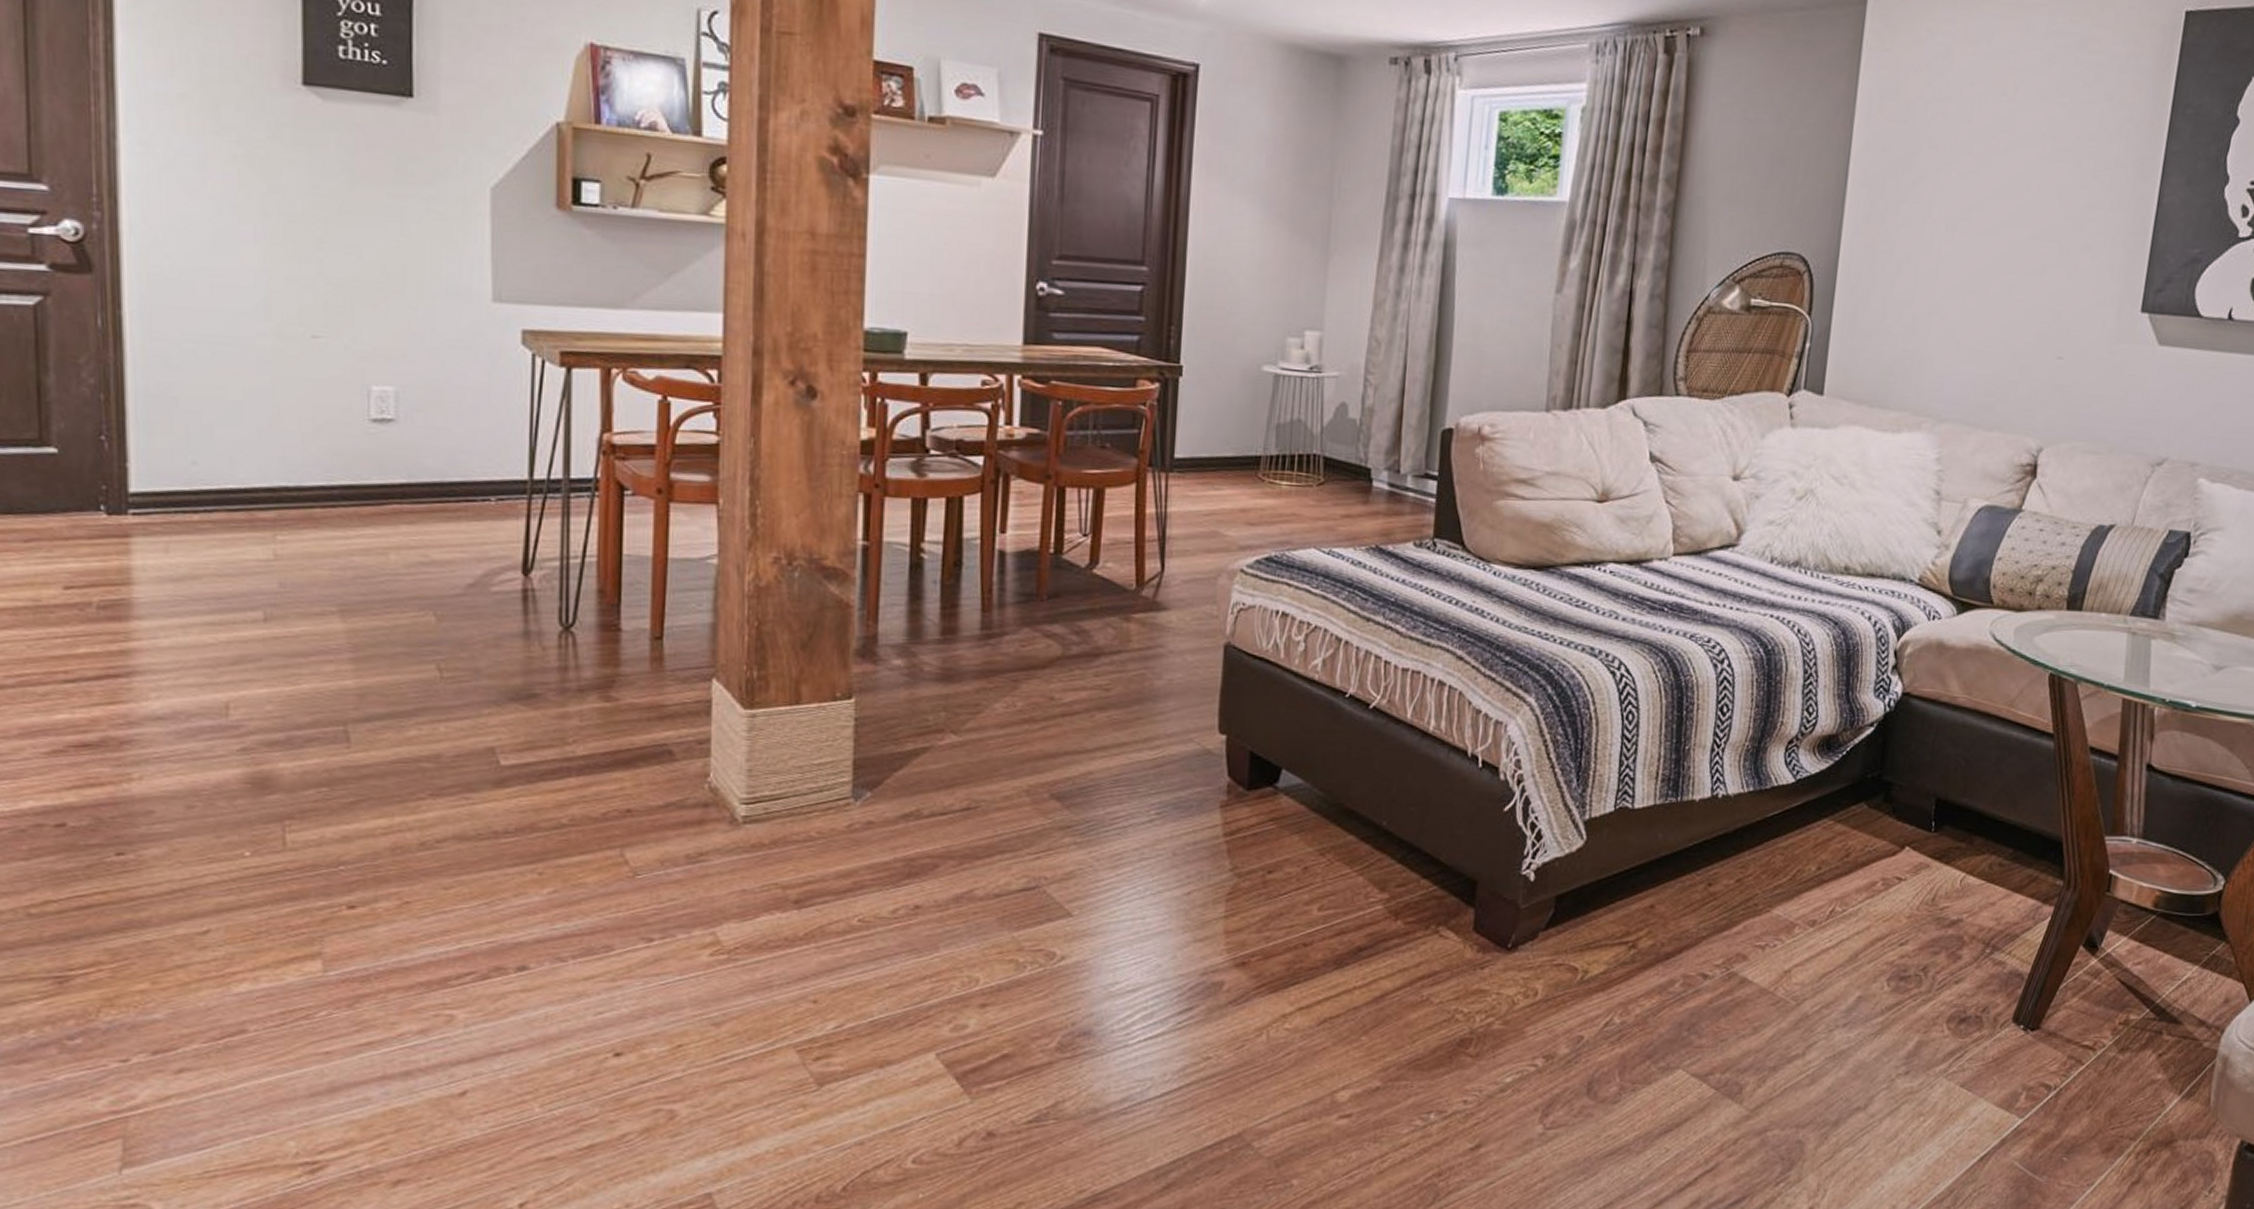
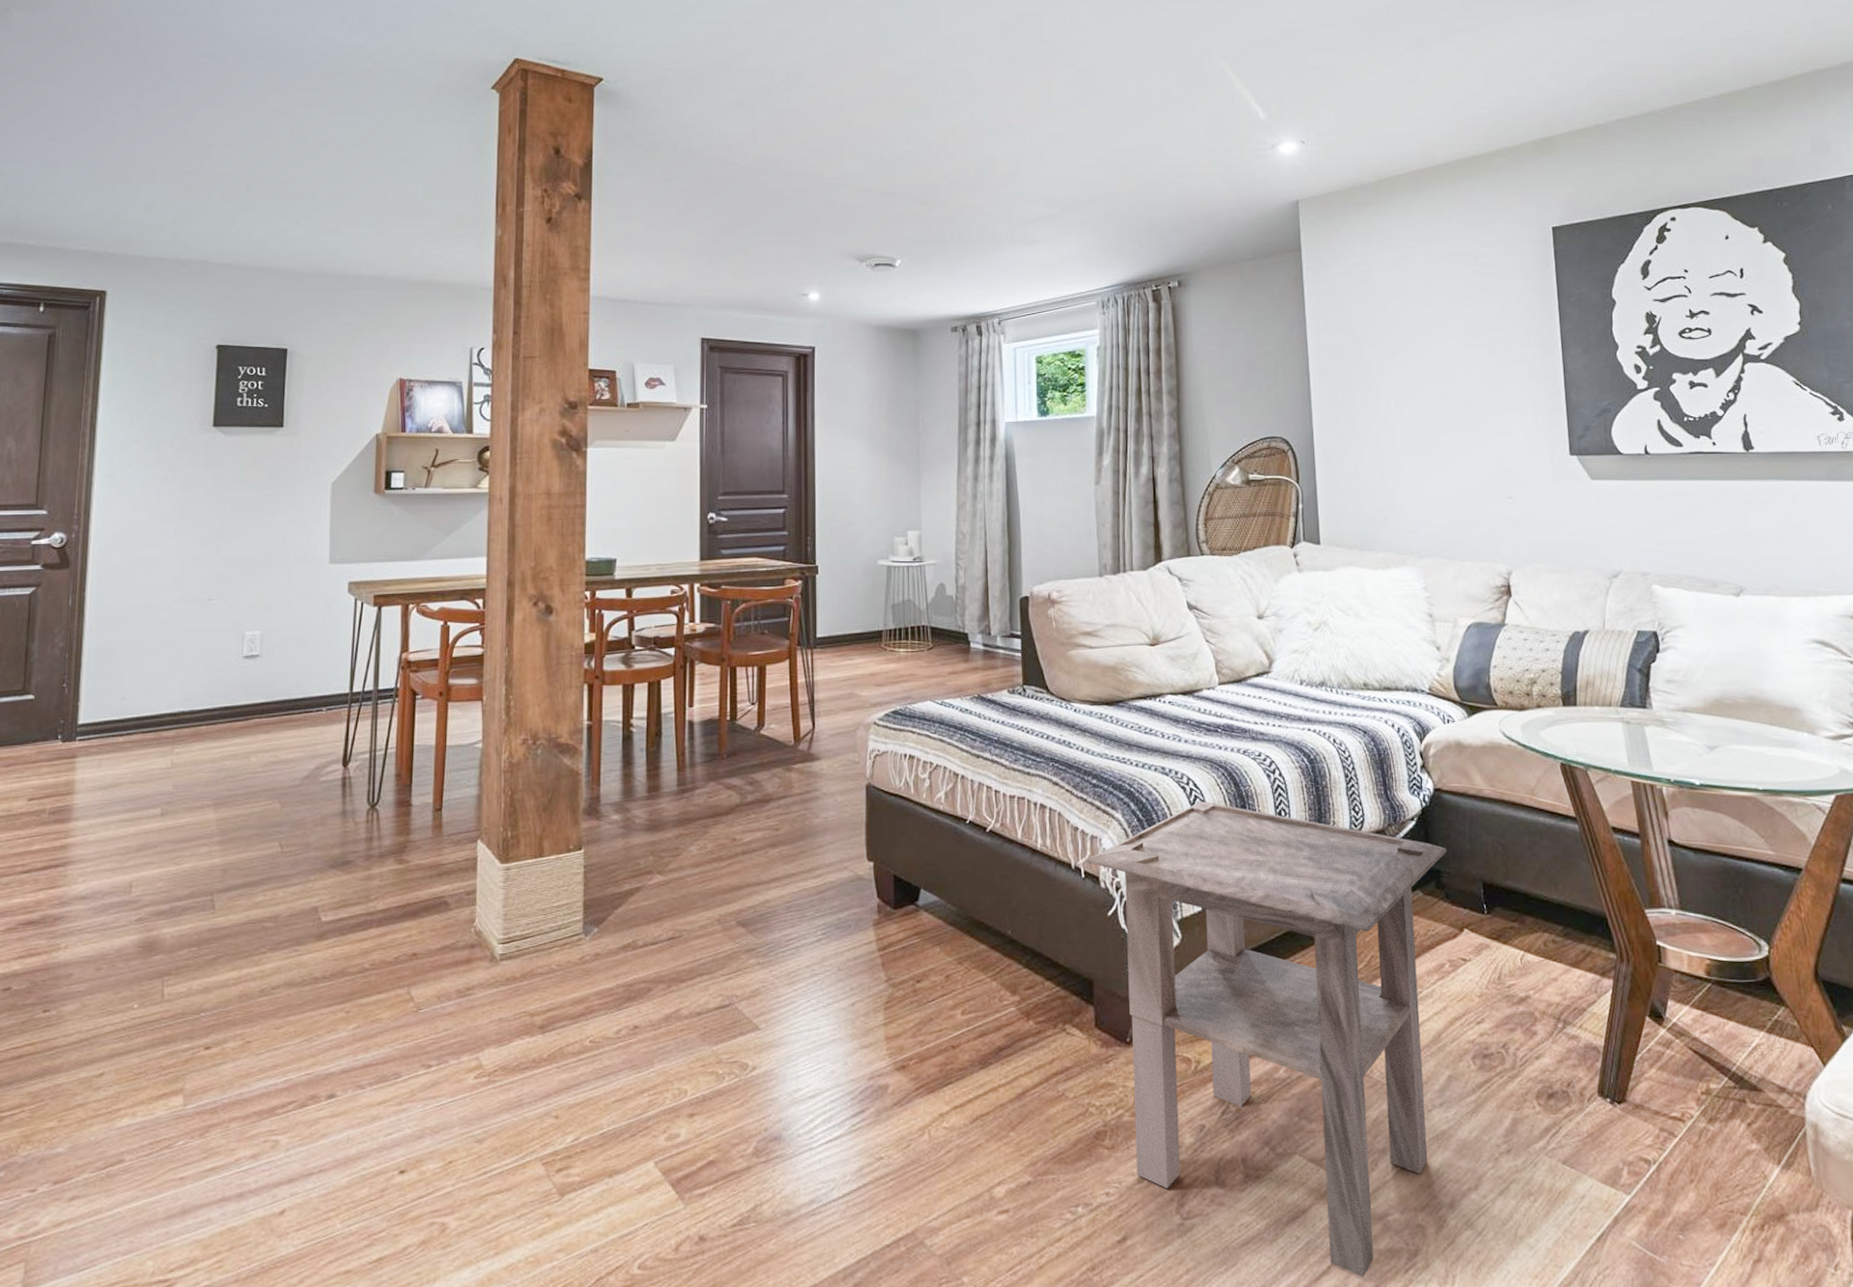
side table: none [1487,689,1903,1189] -> present [1087,801,1446,1277]

